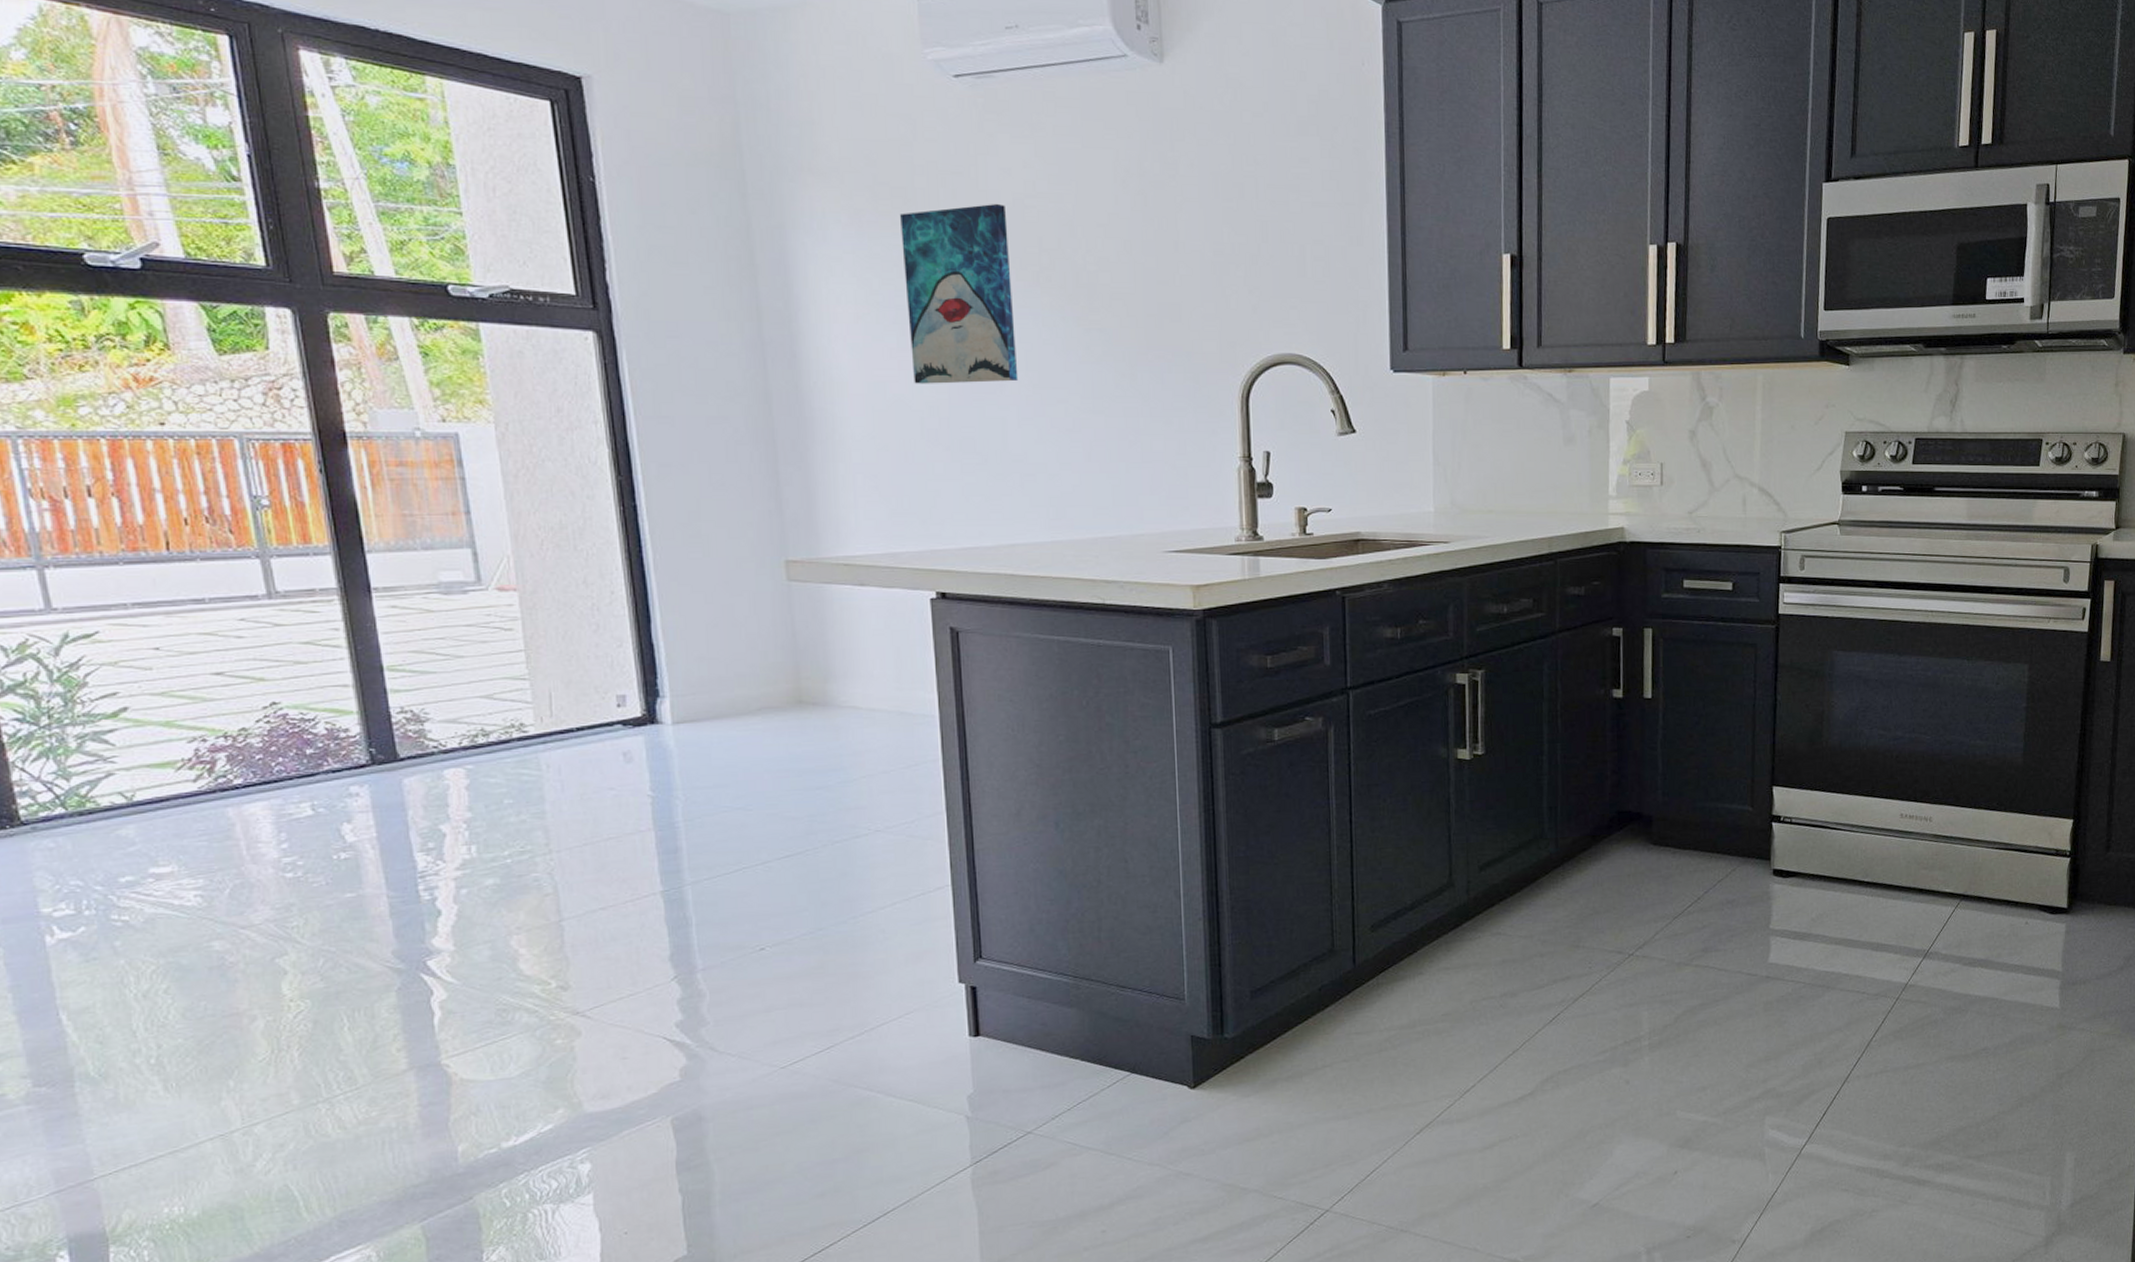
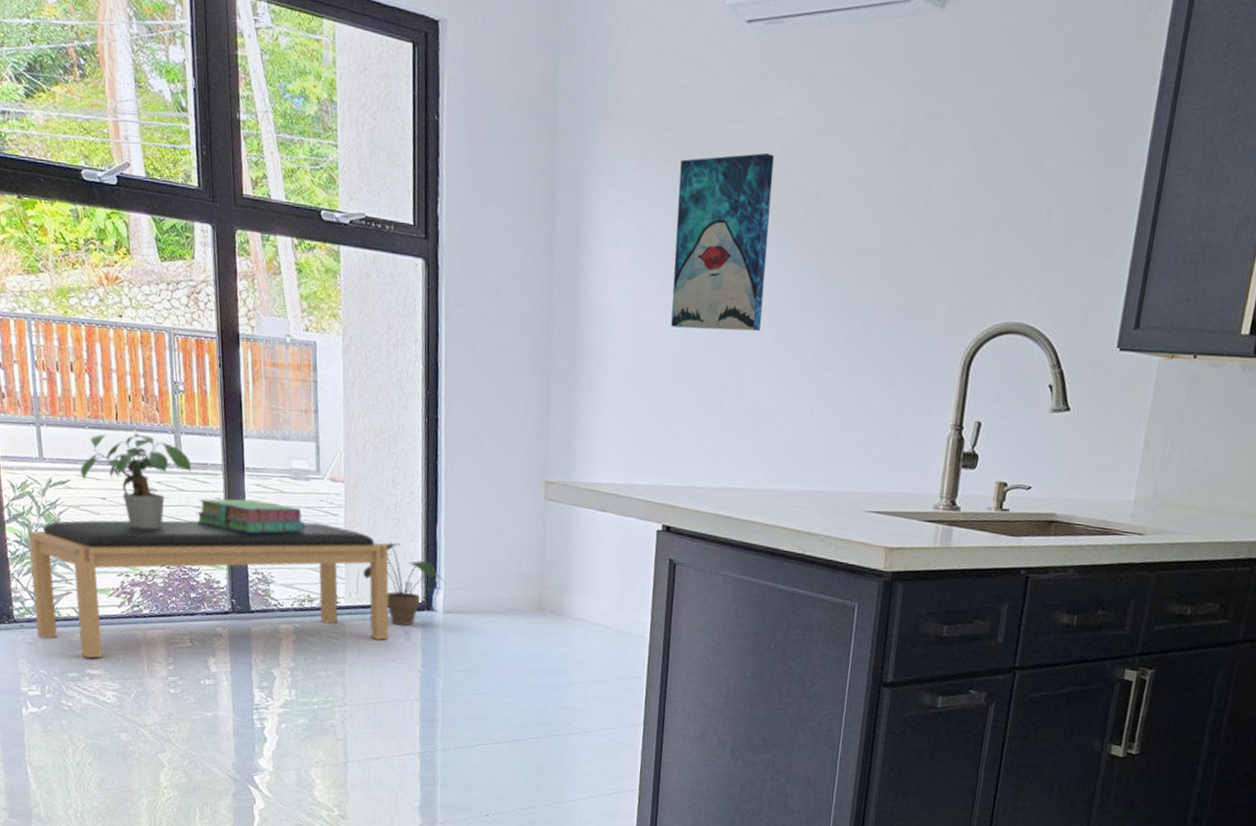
bench: none [36,641,602,854] -> present [28,520,389,659]
potted plant: none [116,563,290,680] -> present [81,433,191,530]
stack of books: none [303,625,469,666] -> present [196,498,306,533]
potted plant: none [557,652,669,747] -> present [363,542,444,626]

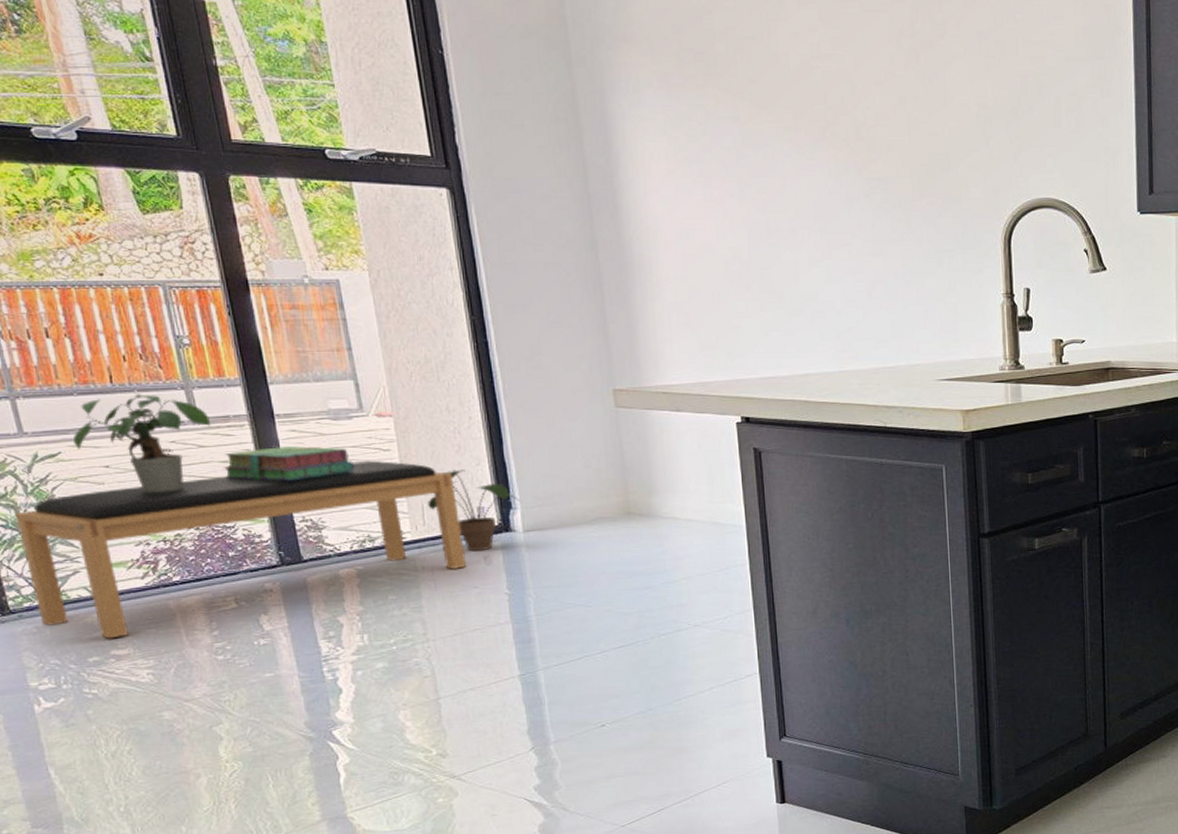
wall art: present [670,152,774,332] -> none [703,65,808,231]

